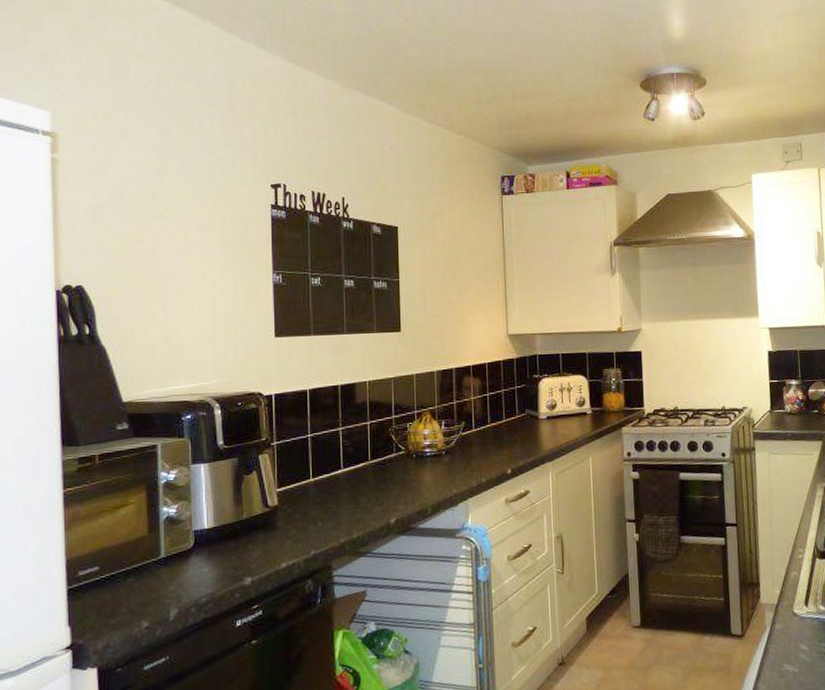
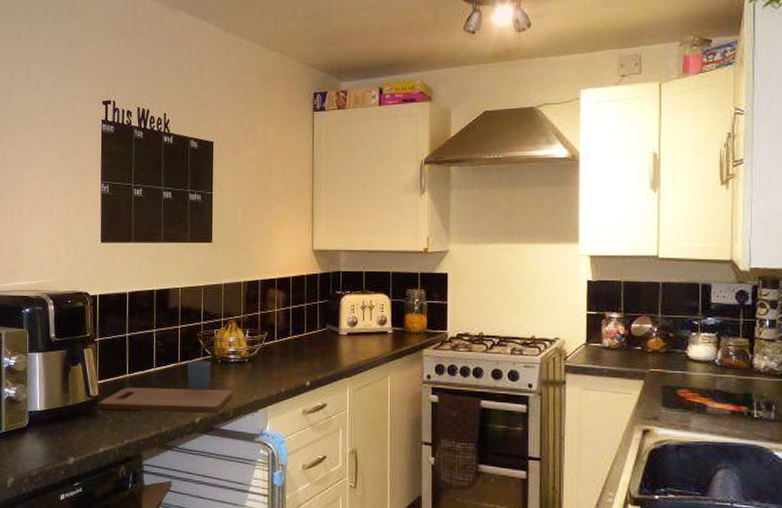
cutting board: none [279,486,431,520] -> present [99,387,233,413]
mug: none [378,456,406,490] -> present [187,360,212,391]

